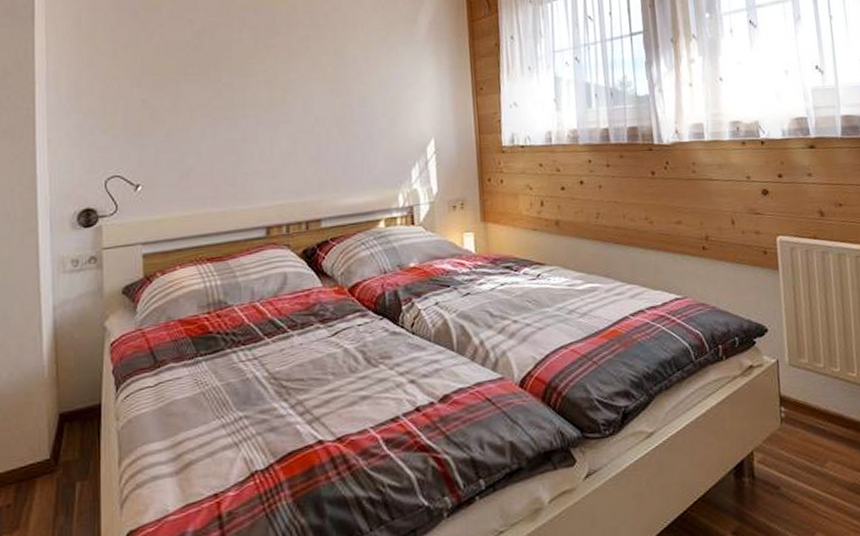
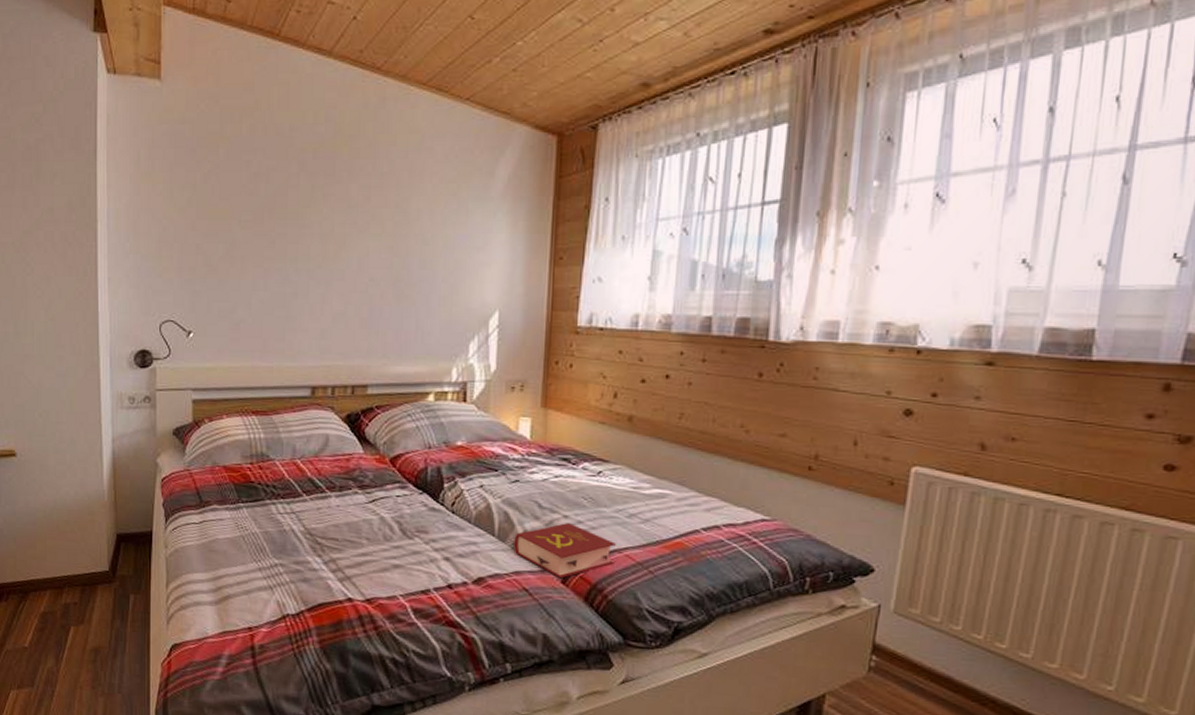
book: none [472,327,563,383] -> present [514,523,616,579]

